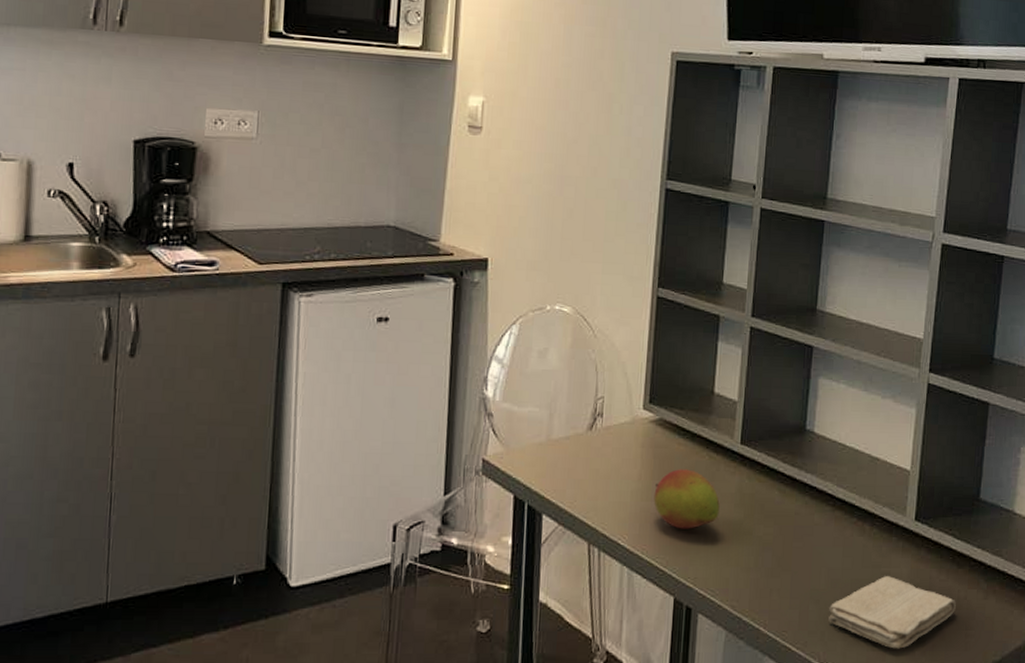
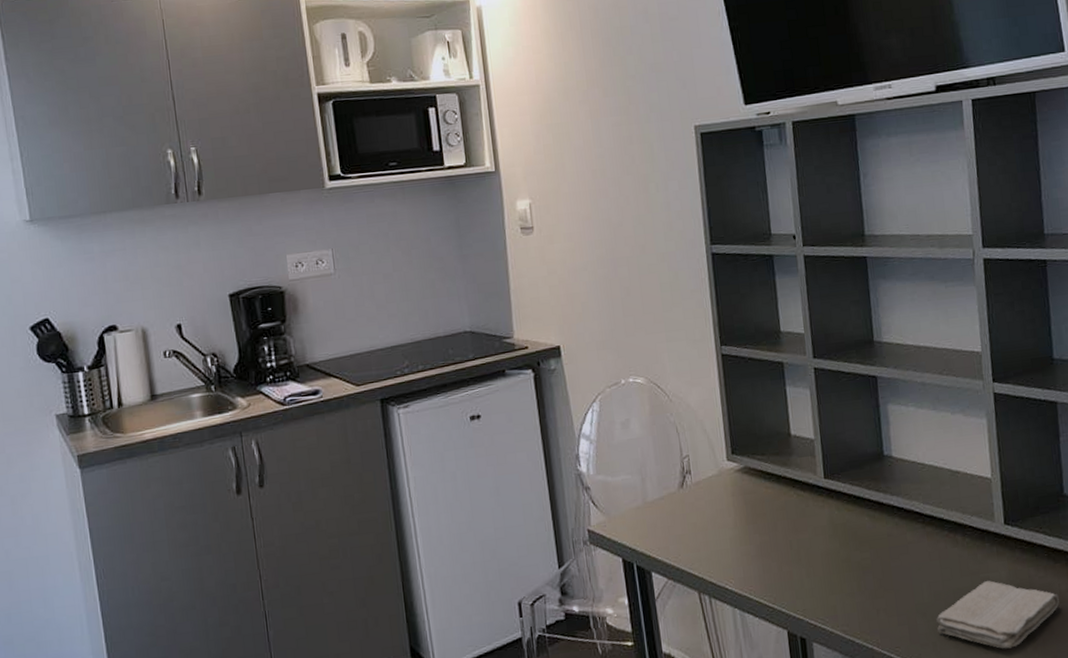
fruit: present [654,469,720,529] -> none [750,509,816,567]

